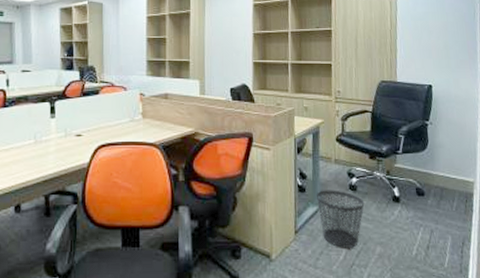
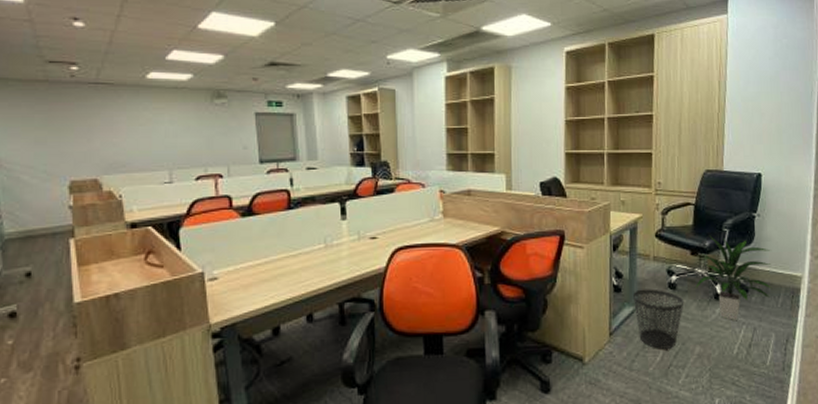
indoor plant: none [375,141,446,222] -> present [695,235,772,320]

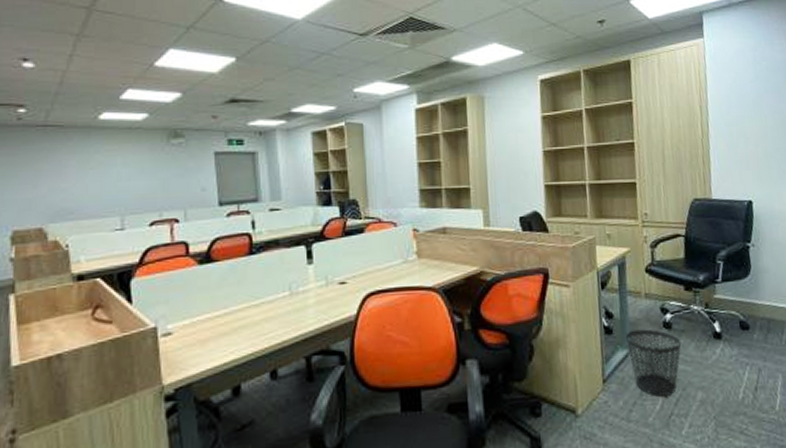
indoor plant: present [695,235,772,320] -> none [692,268,774,361]

